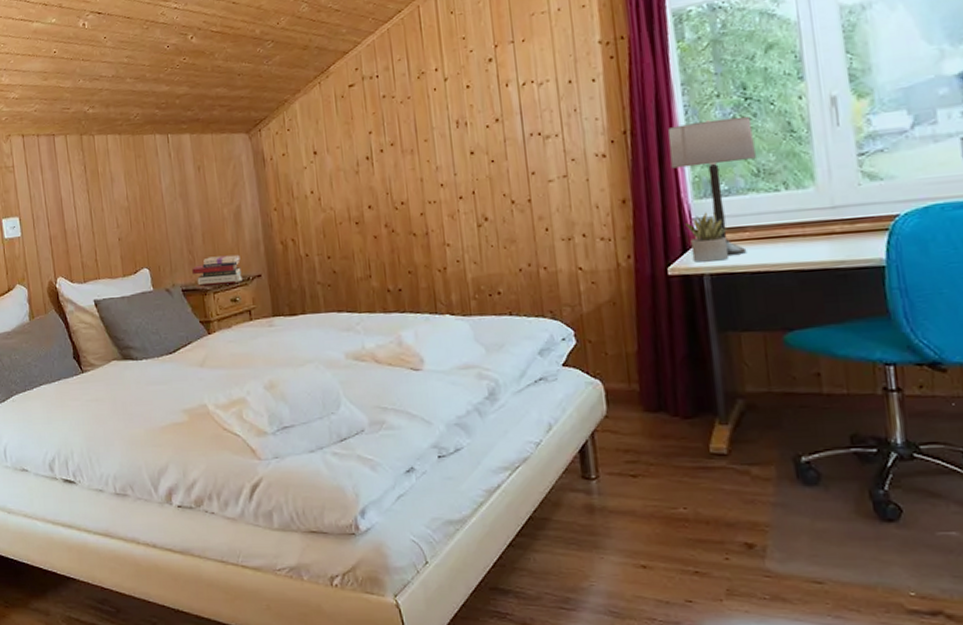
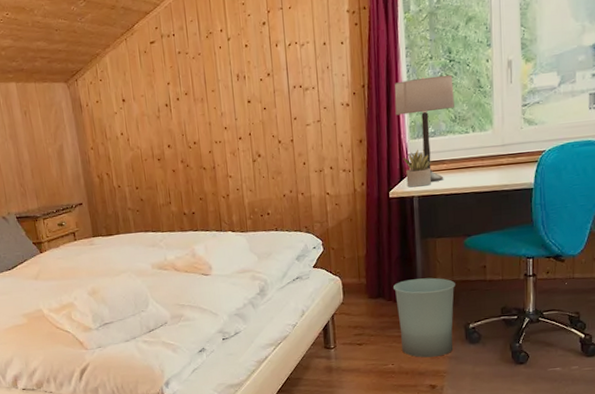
books: present [192,254,244,286] -> none [24,186,68,213]
waste bin: none [680,386,778,502] -> present [393,277,455,358]

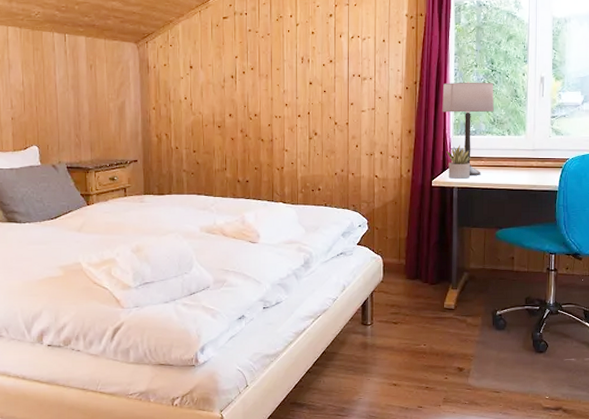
waste bin: present [393,277,455,358] -> none [430,264,486,340]

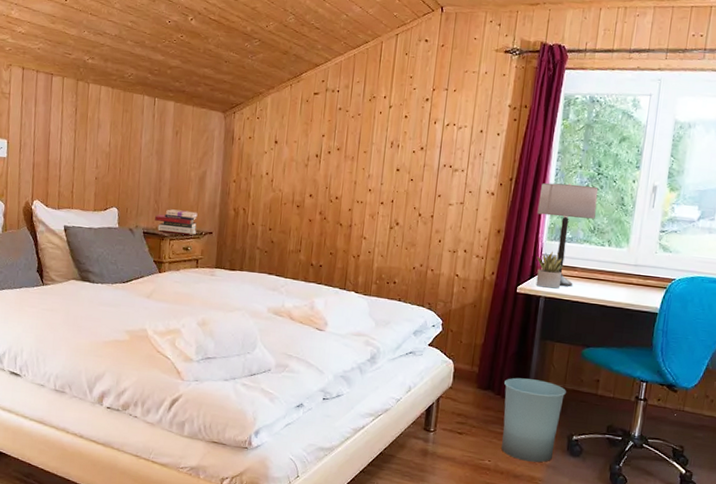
books: none [78,142,122,166] -> present [155,209,198,236]
waste bin: none [430,264,486,340] -> present [501,377,566,463]

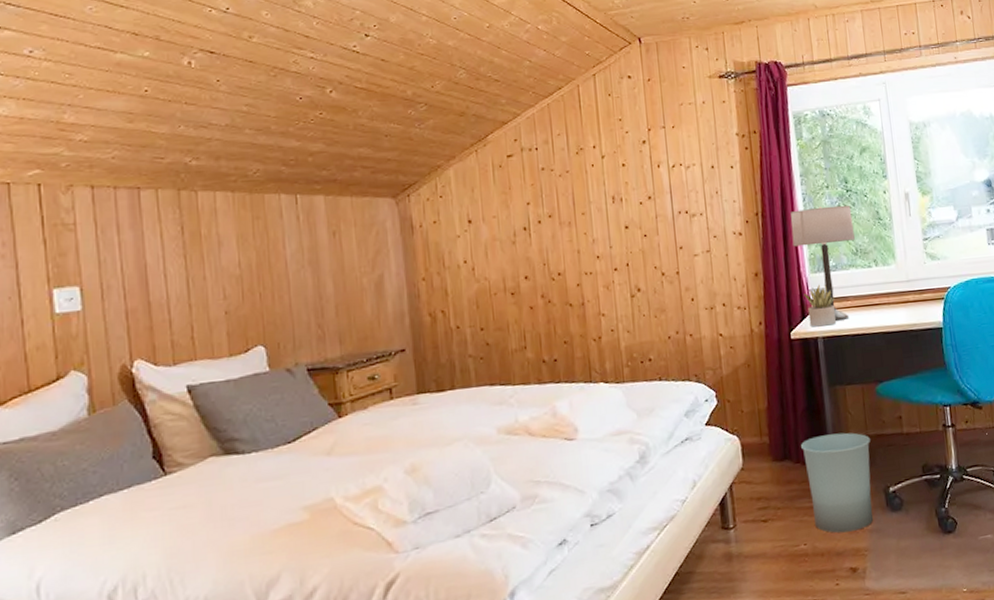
books: present [155,209,198,236] -> none [321,327,384,364]

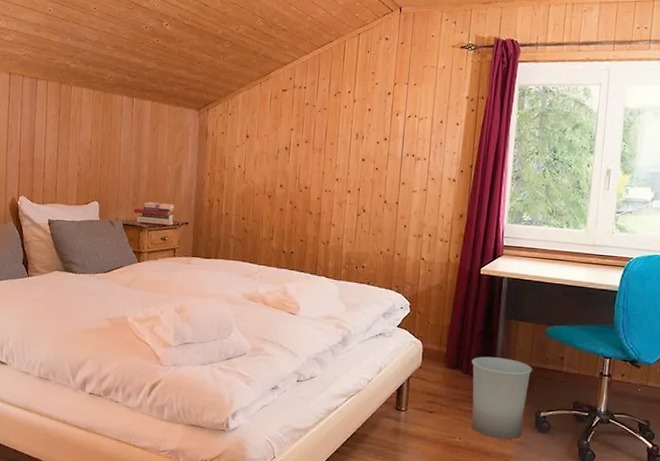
books: none [321,327,384,364] -> present [134,202,175,227]
table lamp: present [791,205,855,321] -> none [497,168,555,267]
succulent plant: present [804,284,836,328] -> none [498,233,526,270]

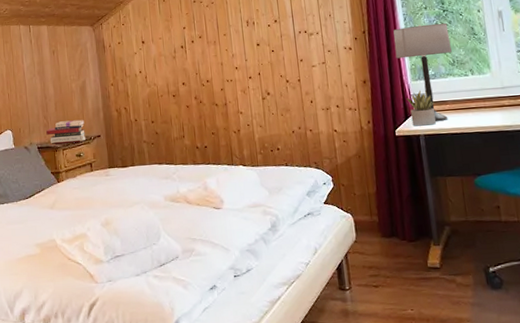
waste bin: present [471,356,532,440] -> none [406,217,475,303]
table lamp: none [497,168,555,267] -> present [393,22,452,121]
succulent plant: none [498,233,526,270] -> present [406,90,436,127]

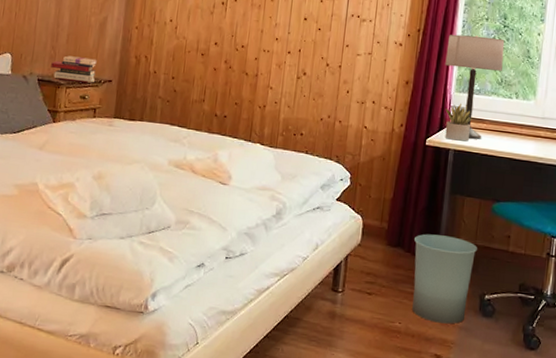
waste bin: none [406,217,475,303] -> present [412,234,477,324]

